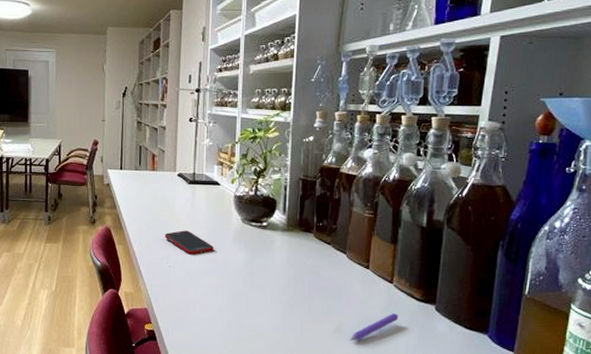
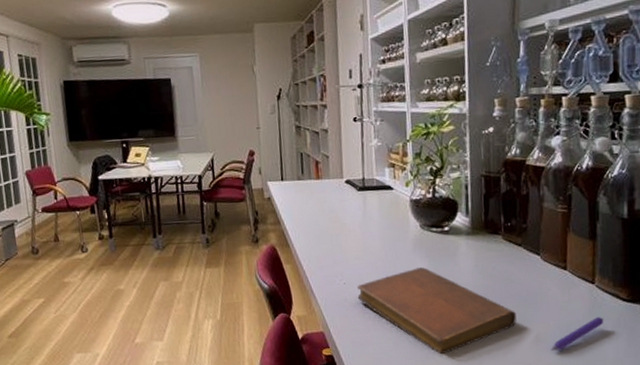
cell phone: present [164,230,214,256] -> none [336,242,392,270]
notebook: none [180,257,321,337] -> present [357,267,517,355]

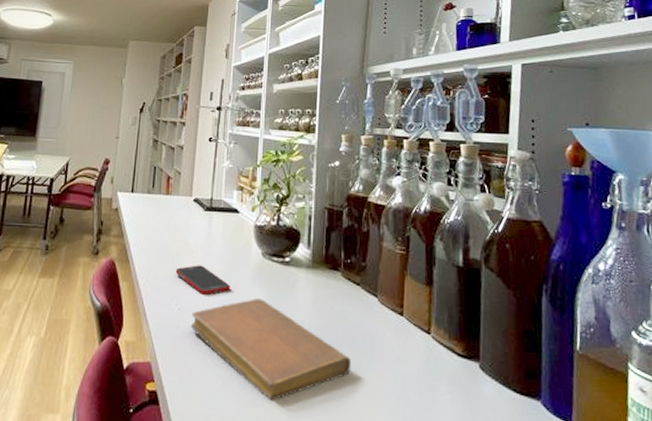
cell phone: none [336,242,392,270] -> present [175,265,230,296]
pen: present [550,317,604,351] -> none [384,372,439,407]

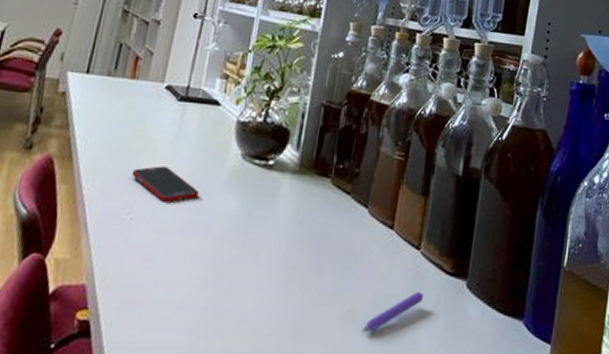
notebook: present [190,299,351,402] -> none [143,208,330,329]
pen: none [384,372,439,407] -> present [361,292,424,332]

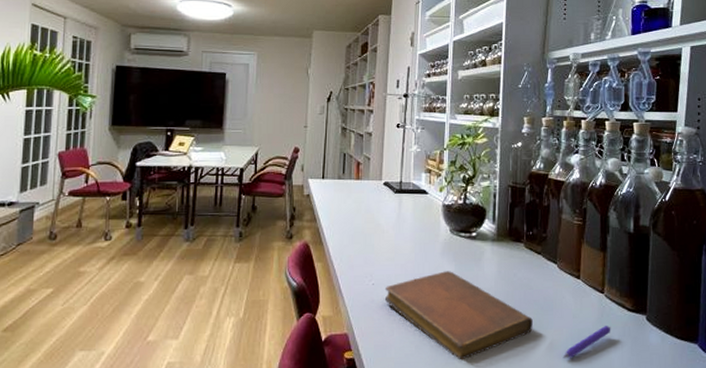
cell phone: present [131,166,199,204] -> none [368,243,421,271]
notebook: none [143,208,330,329] -> present [384,271,533,360]

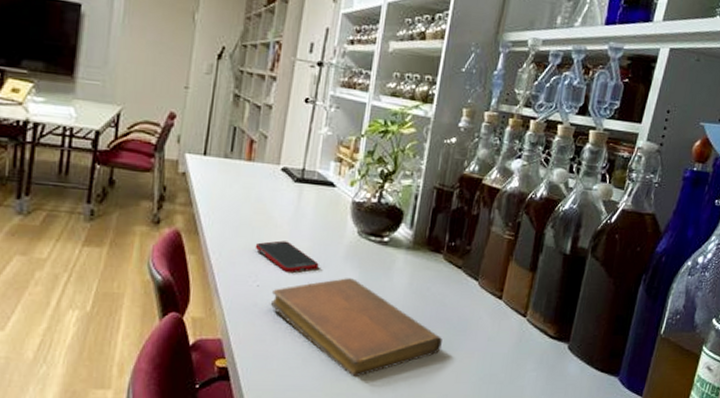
cell phone: none [368,243,421,271] -> present [255,240,319,274]
pen: present [562,326,611,358] -> none [470,352,529,383]

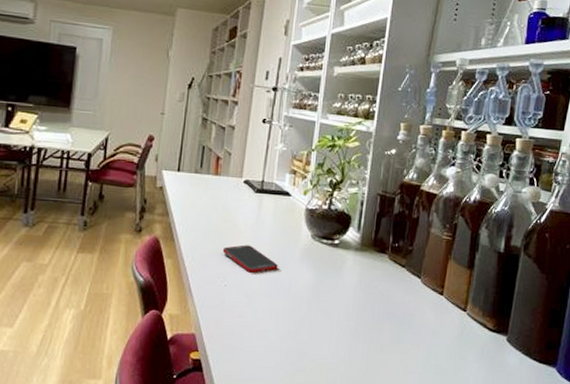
notebook: present [270,278,442,378] -> none [236,277,390,368]

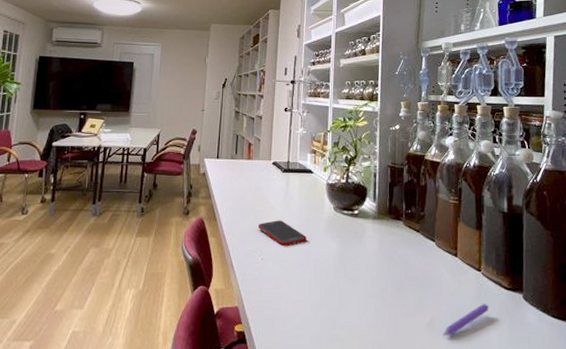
pen: none [417,344,470,373] -> present [442,304,489,336]

